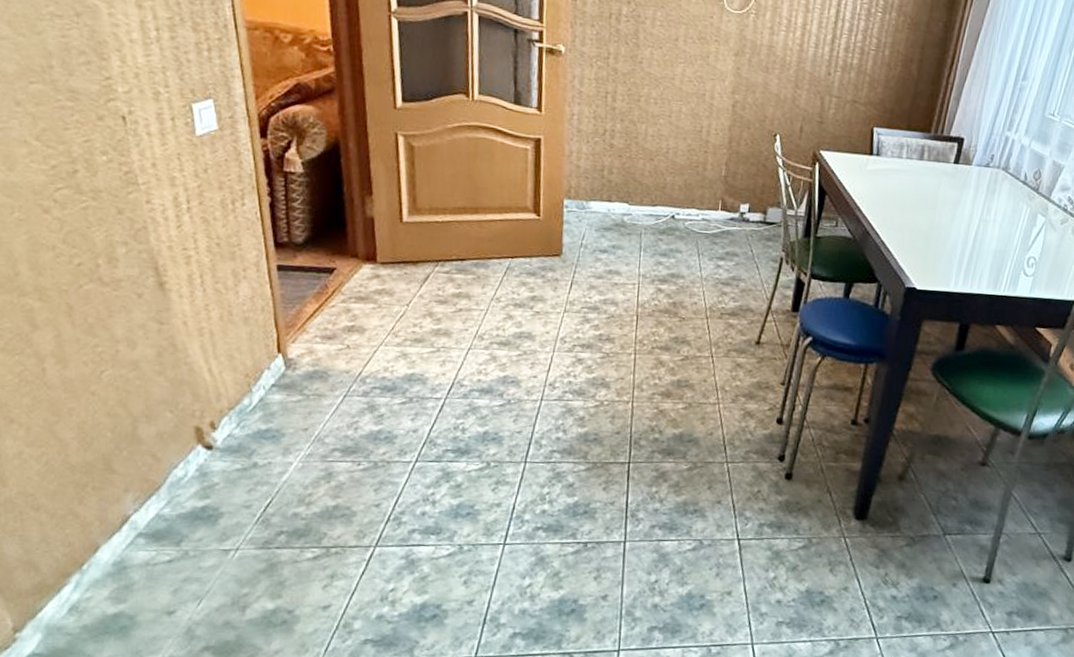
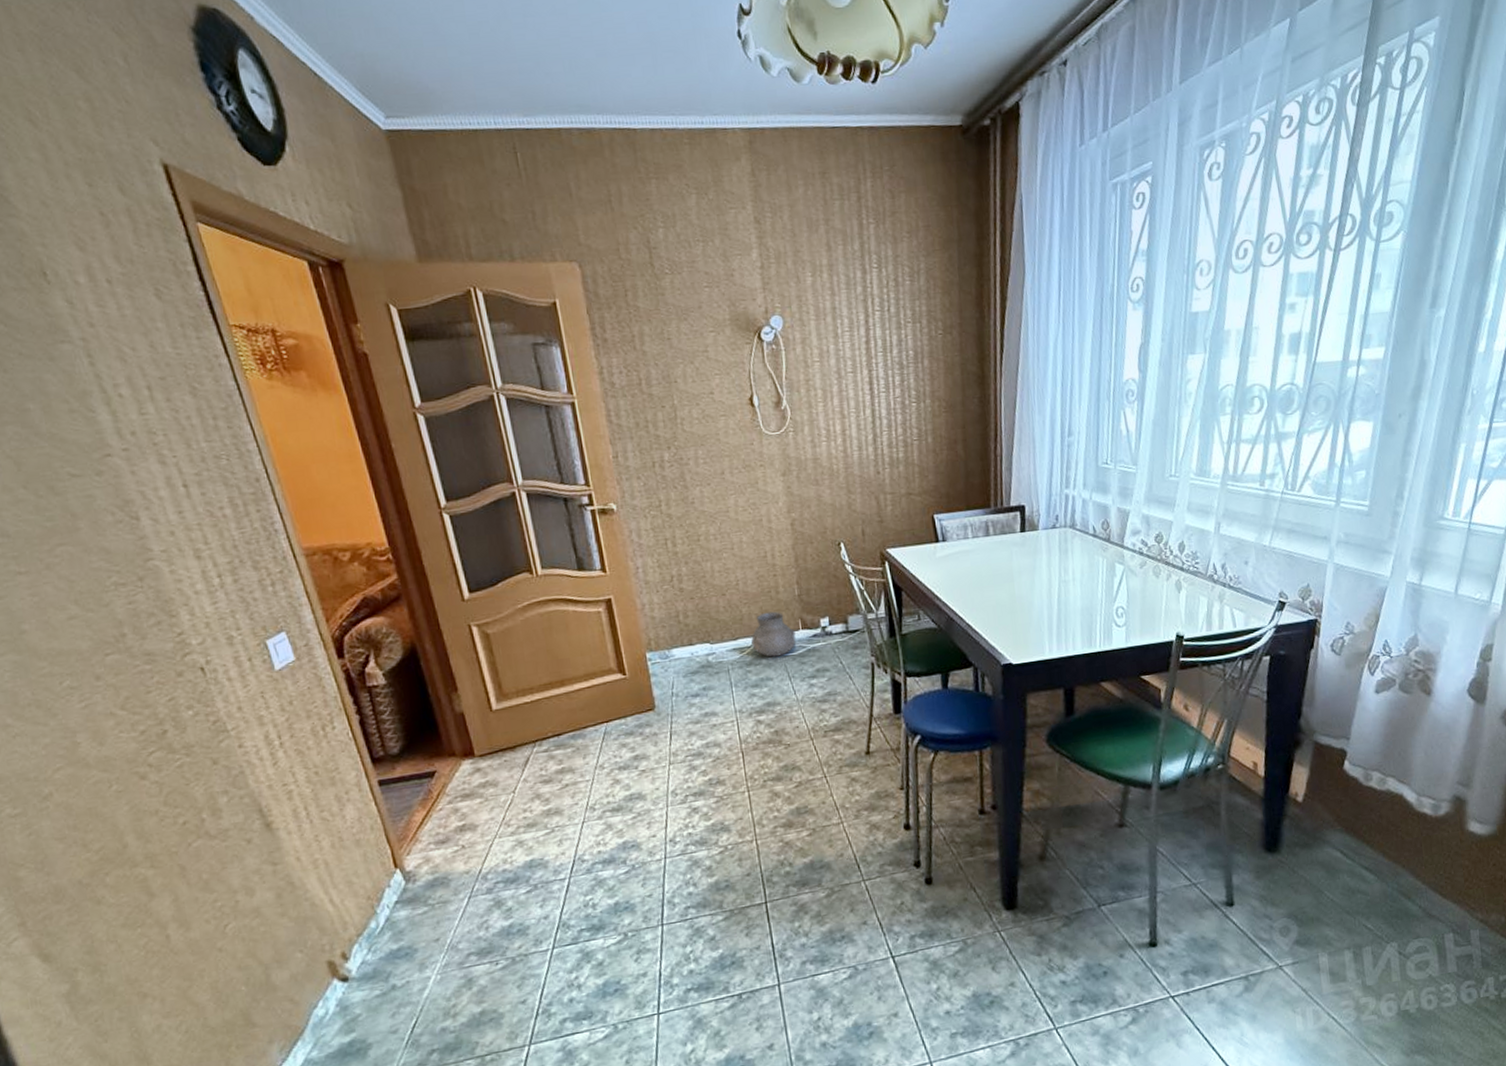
vase: none [669,186,714,232] -> present [751,611,796,657]

